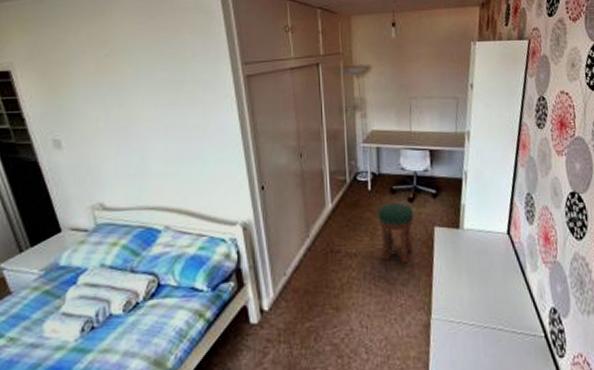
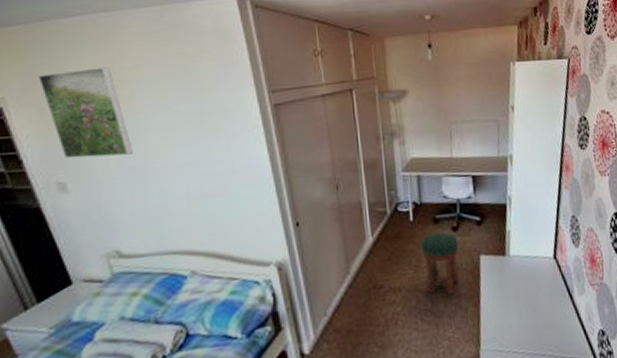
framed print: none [41,38,119,119] -> present [37,67,133,159]

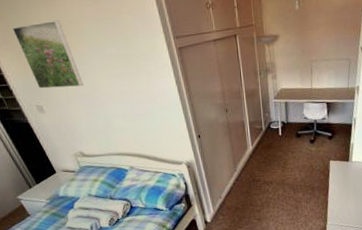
stool: present [420,232,459,295] -> none [287,144,315,188]

